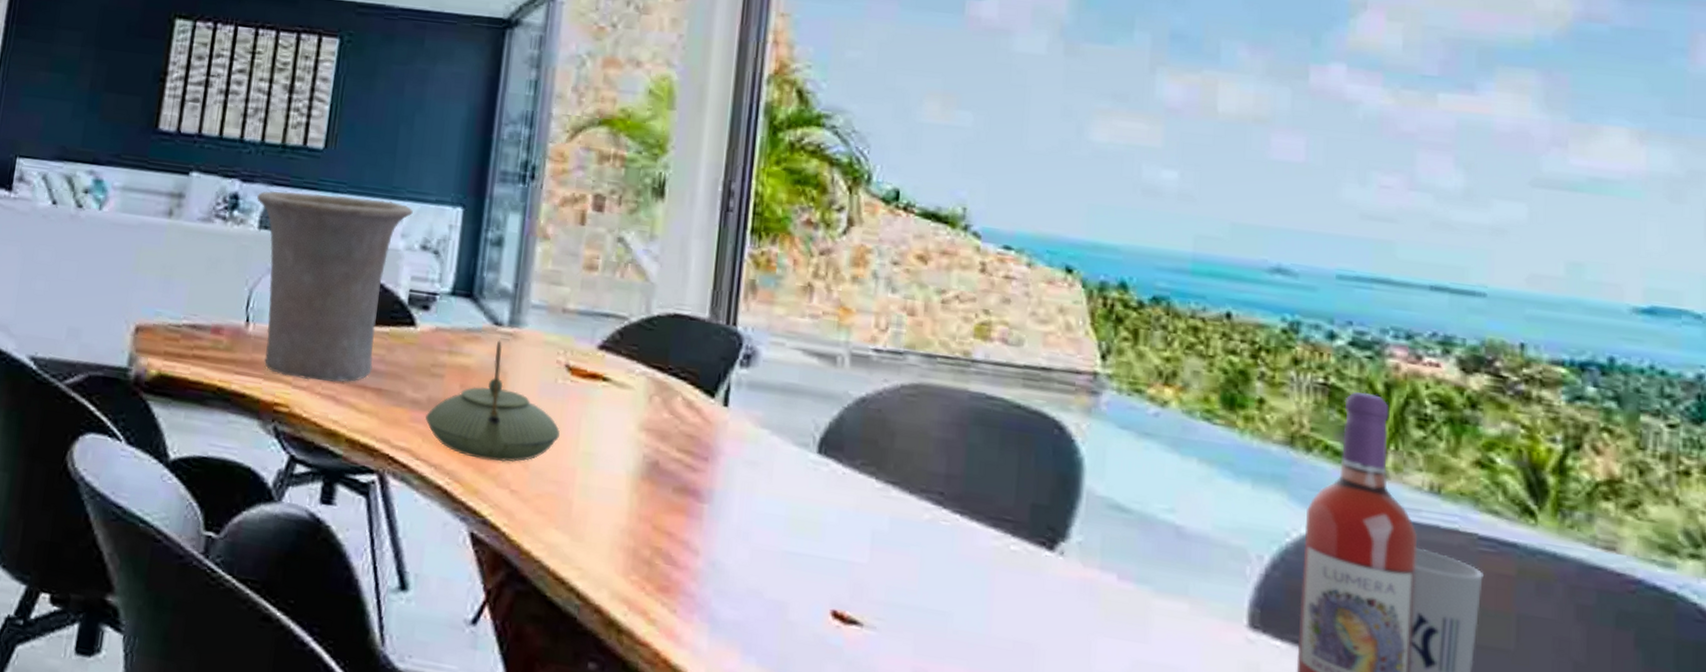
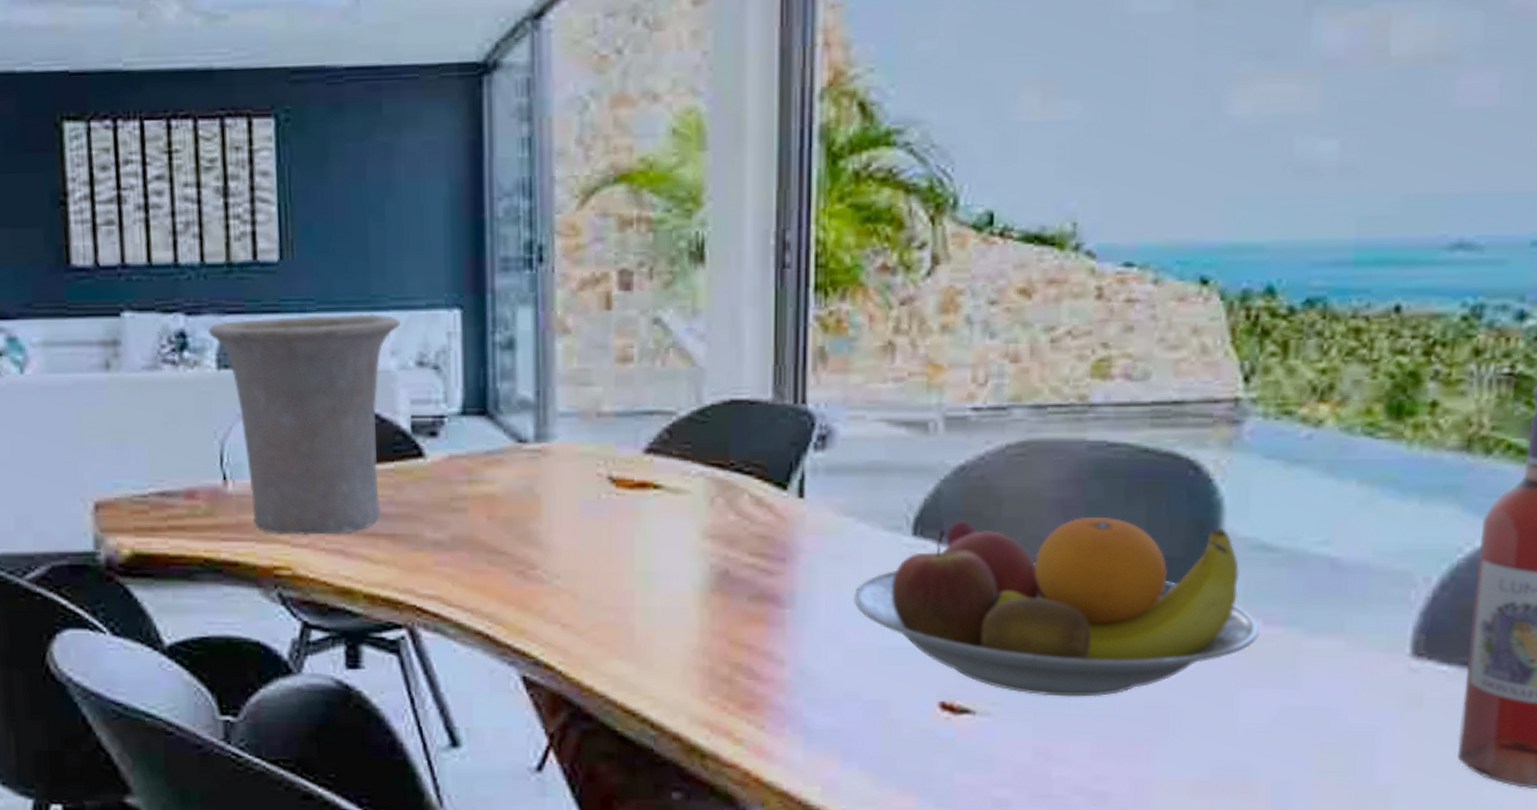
teapot: present [425,340,560,463] -> none [452,459,610,596]
fruit bowl: none [763,445,1114,626] -> present [854,517,1259,697]

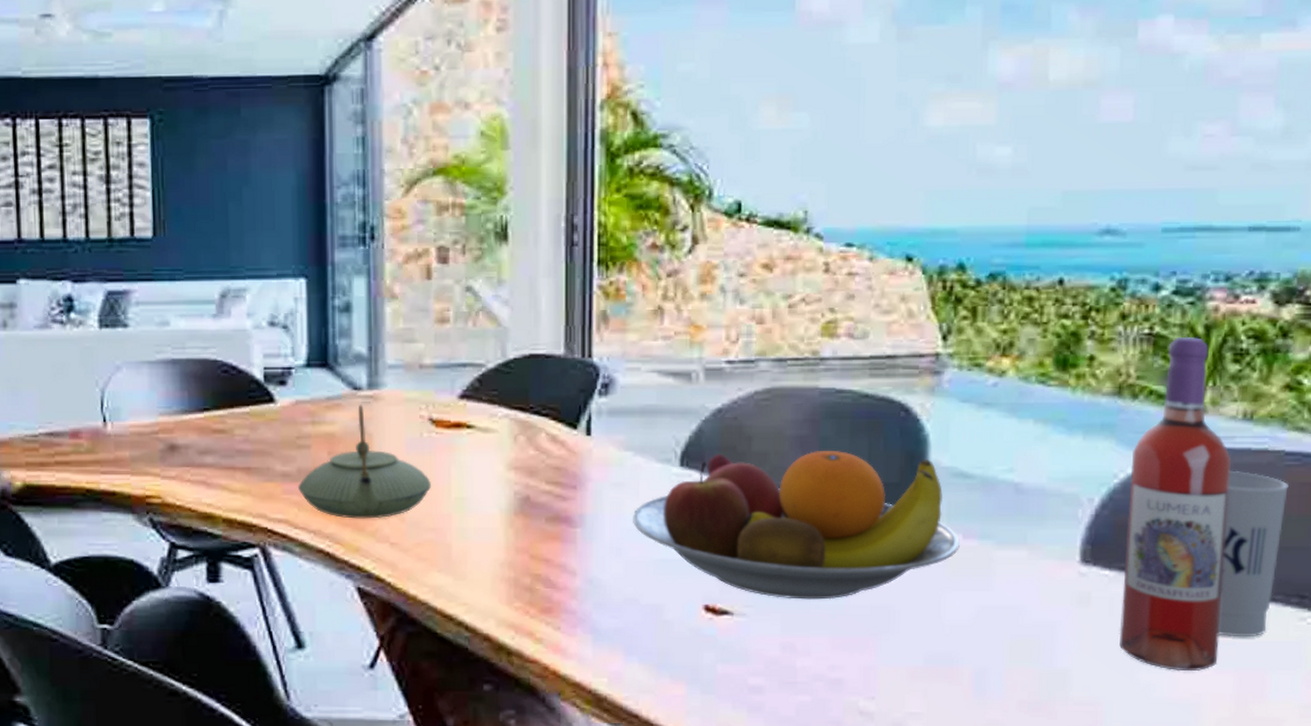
vase: present [208,314,401,536] -> none [92,282,255,470]
teapot: none [452,459,610,596] -> present [298,404,431,519]

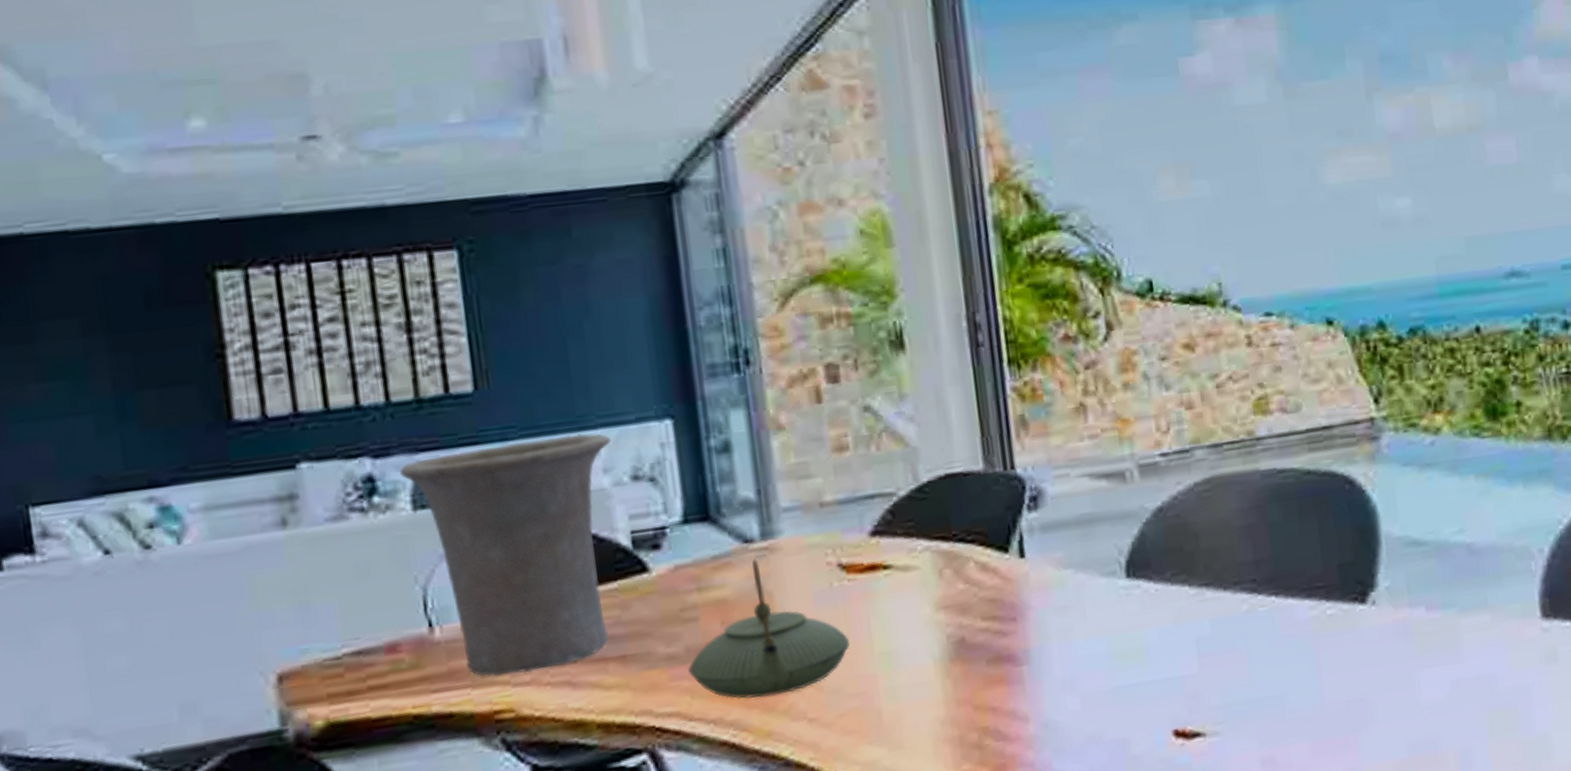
vase: none [92,282,255,470] -> present [400,434,611,676]
fruit bowl: present [633,451,960,600] -> none [1082,531,1424,709]

